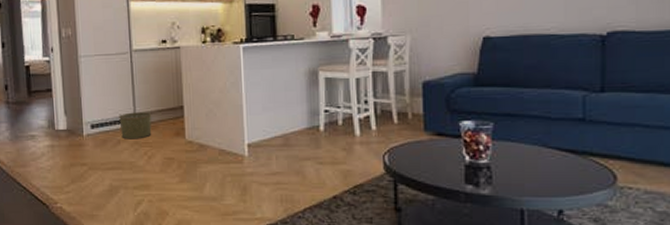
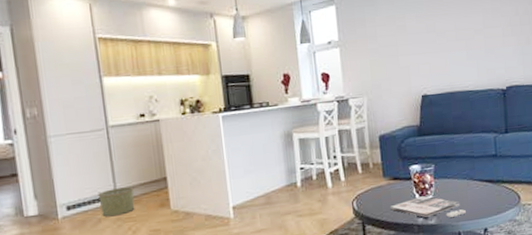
magazine: none [432,159,535,191] -> present [391,196,467,218]

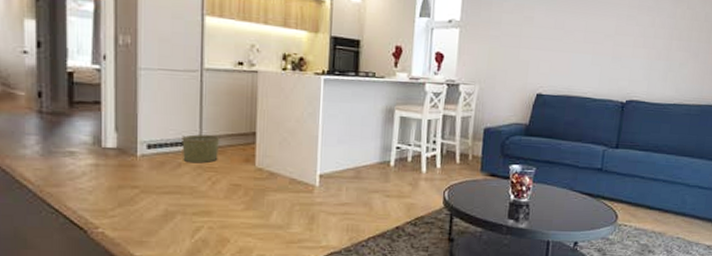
magazine: present [391,196,467,218] -> none [483,198,560,226]

